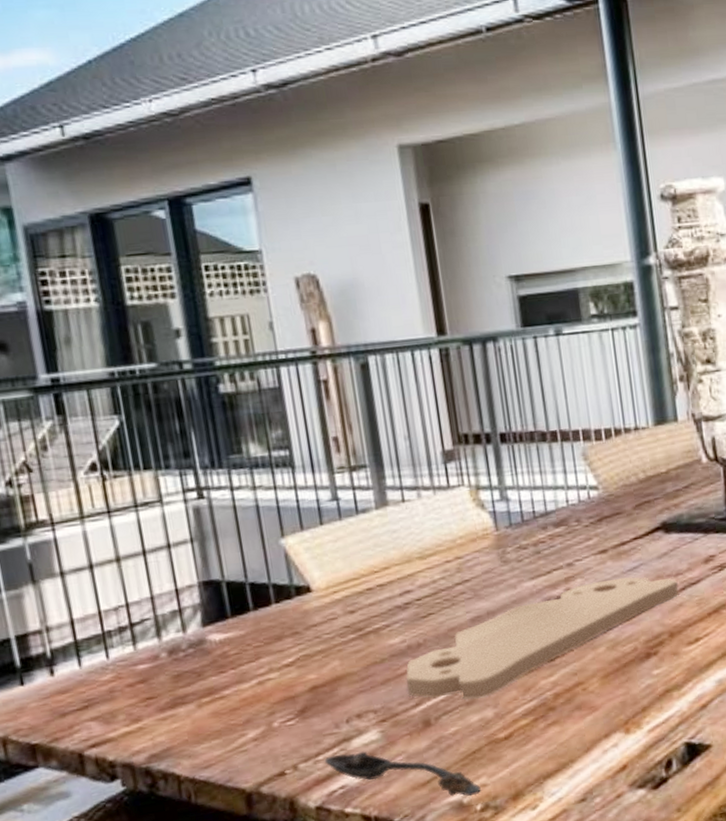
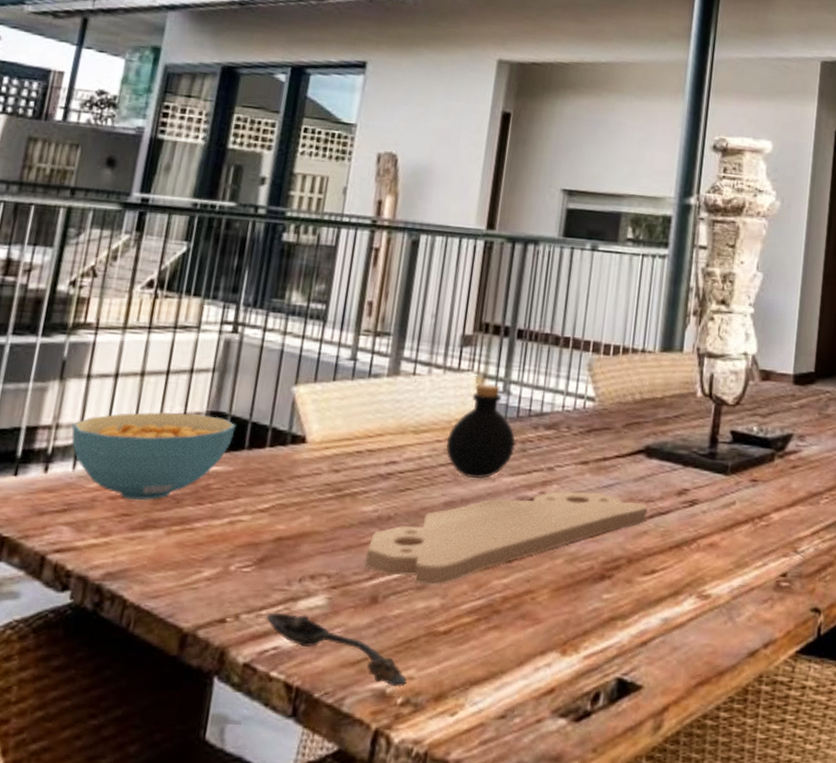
cereal bowl: none [63,585,235,684] -> present [71,411,236,500]
bottle: none [456,494,529,590] -> present [446,384,516,479]

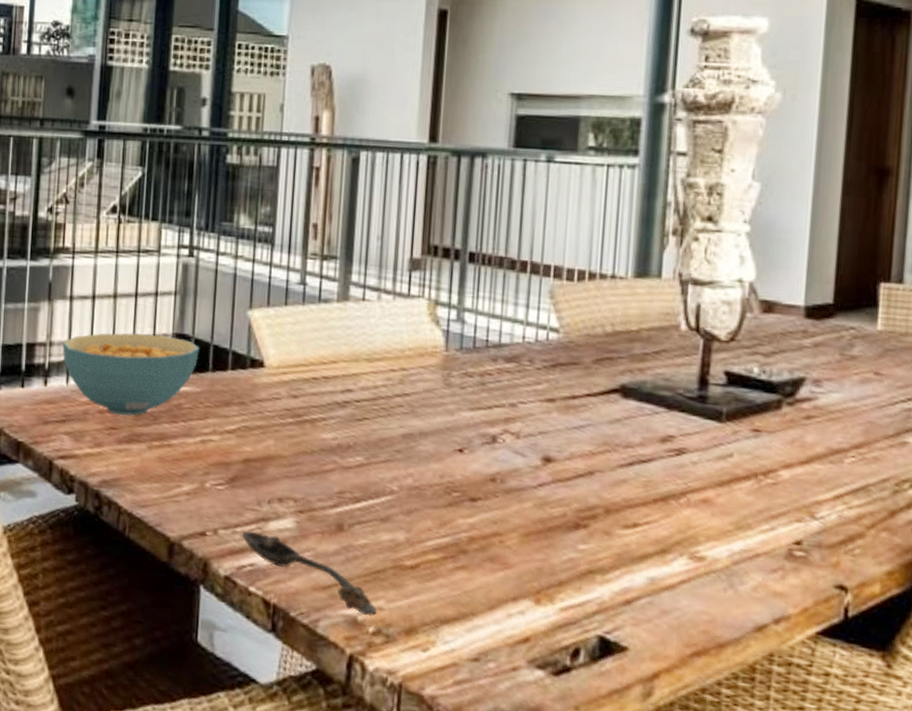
cutting board: present [366,491,648,585] -> none [329,429,626,519]
bottle: present [446,384,516,479] -> none [401,311,474,412]

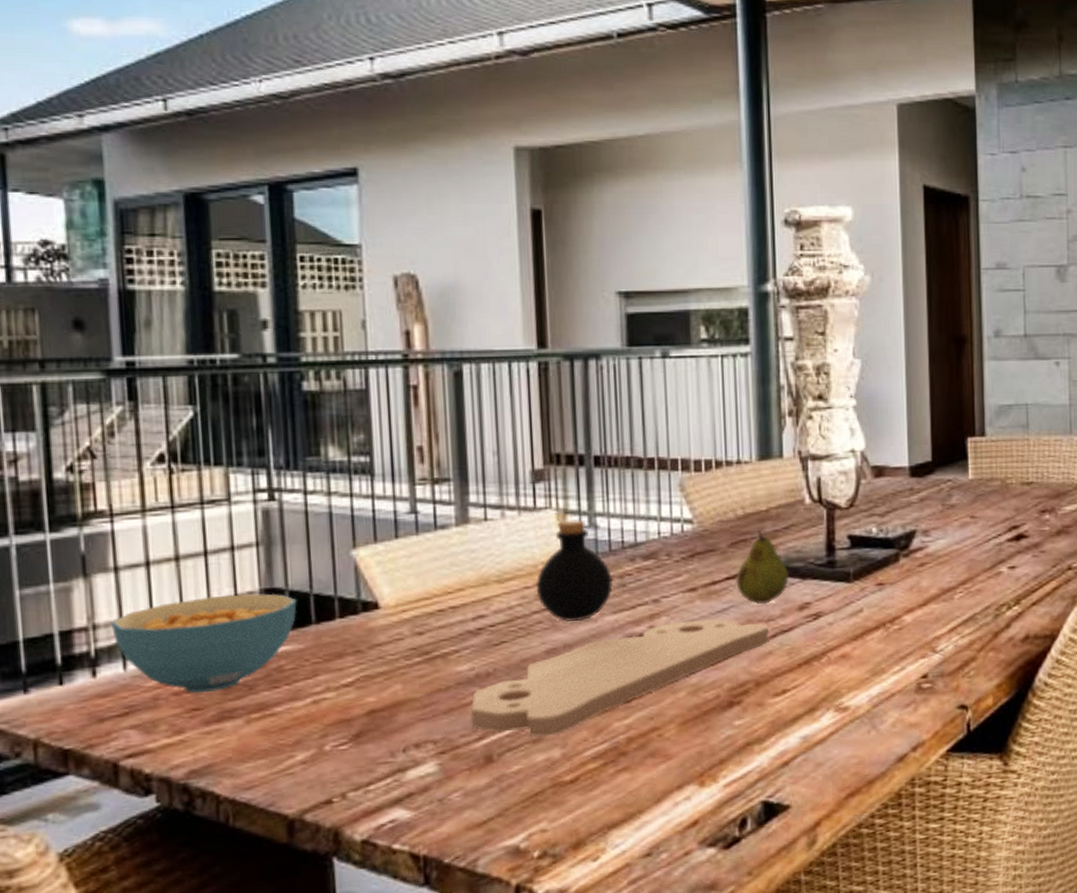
spoon: present [241,530,377,617] -> none [375,784,540,842]
cutting board: none [329,429,626,519] -> present [470,618,769,737]
bottle: none [401,311,474,412] -> present [537,519,614,622]
fruit: none [595,350,655,429] -> present [735,530,790,604]

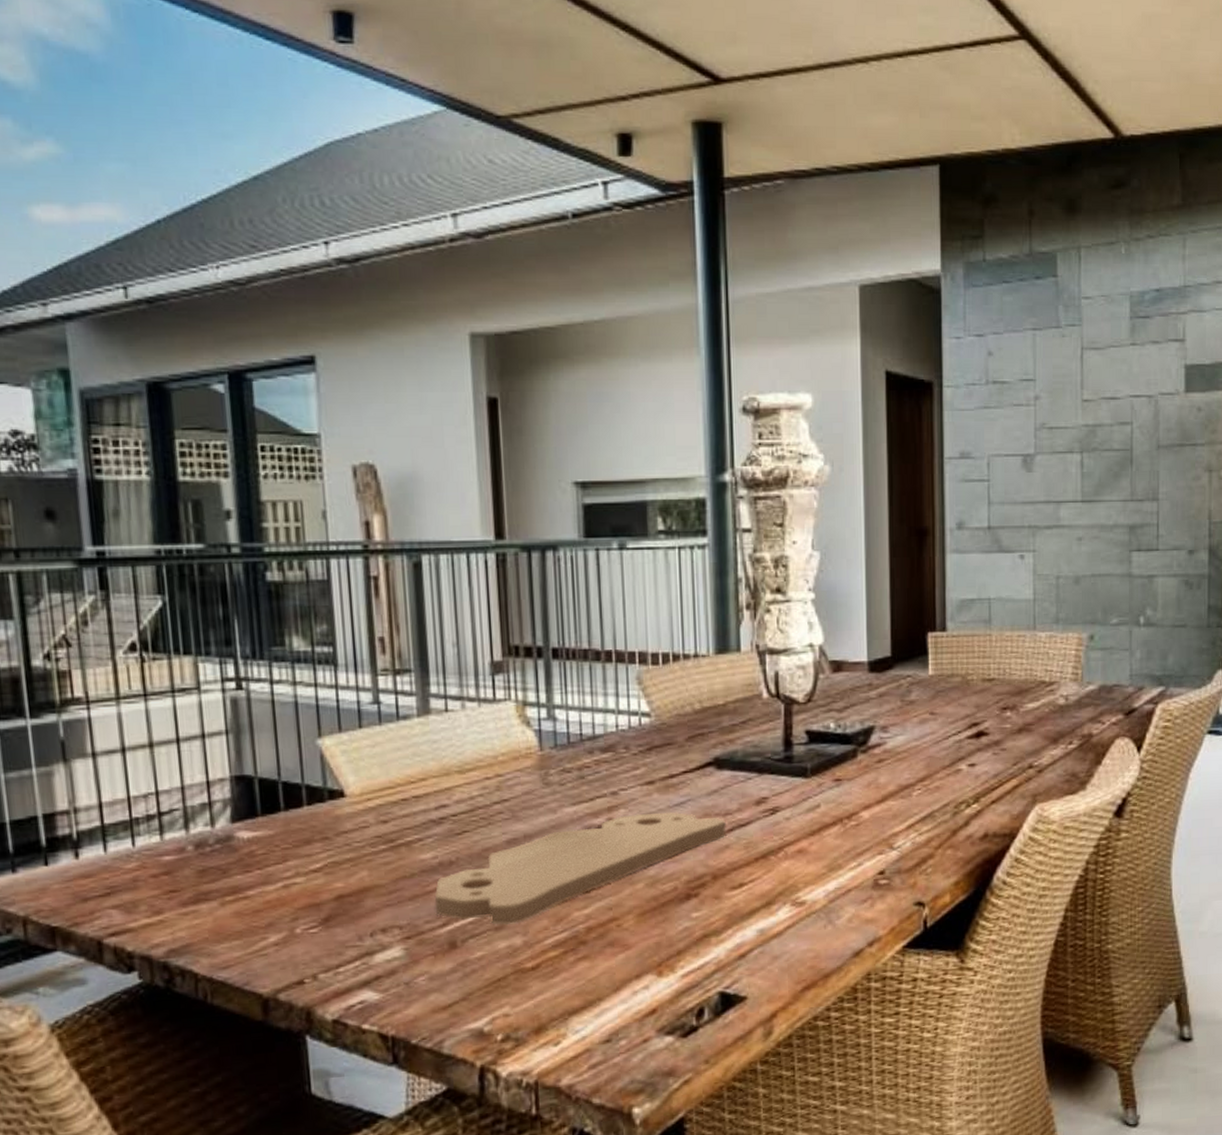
cereal bowl: present [111,593,297,693] -> none [91,780,266,875]
bottle: present [537,519,614,622] -> none [497,712,572,813]
fruit: present [735,530,790,604] -> none [692,724,747,798]

